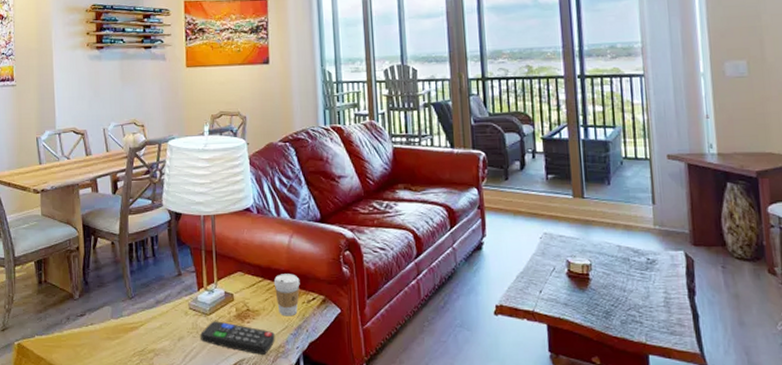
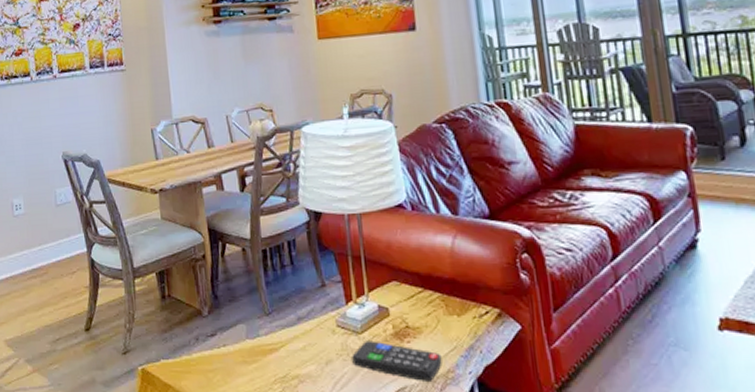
coffee cup: present [273,274,300,317] -> none [436,282,469,335]

